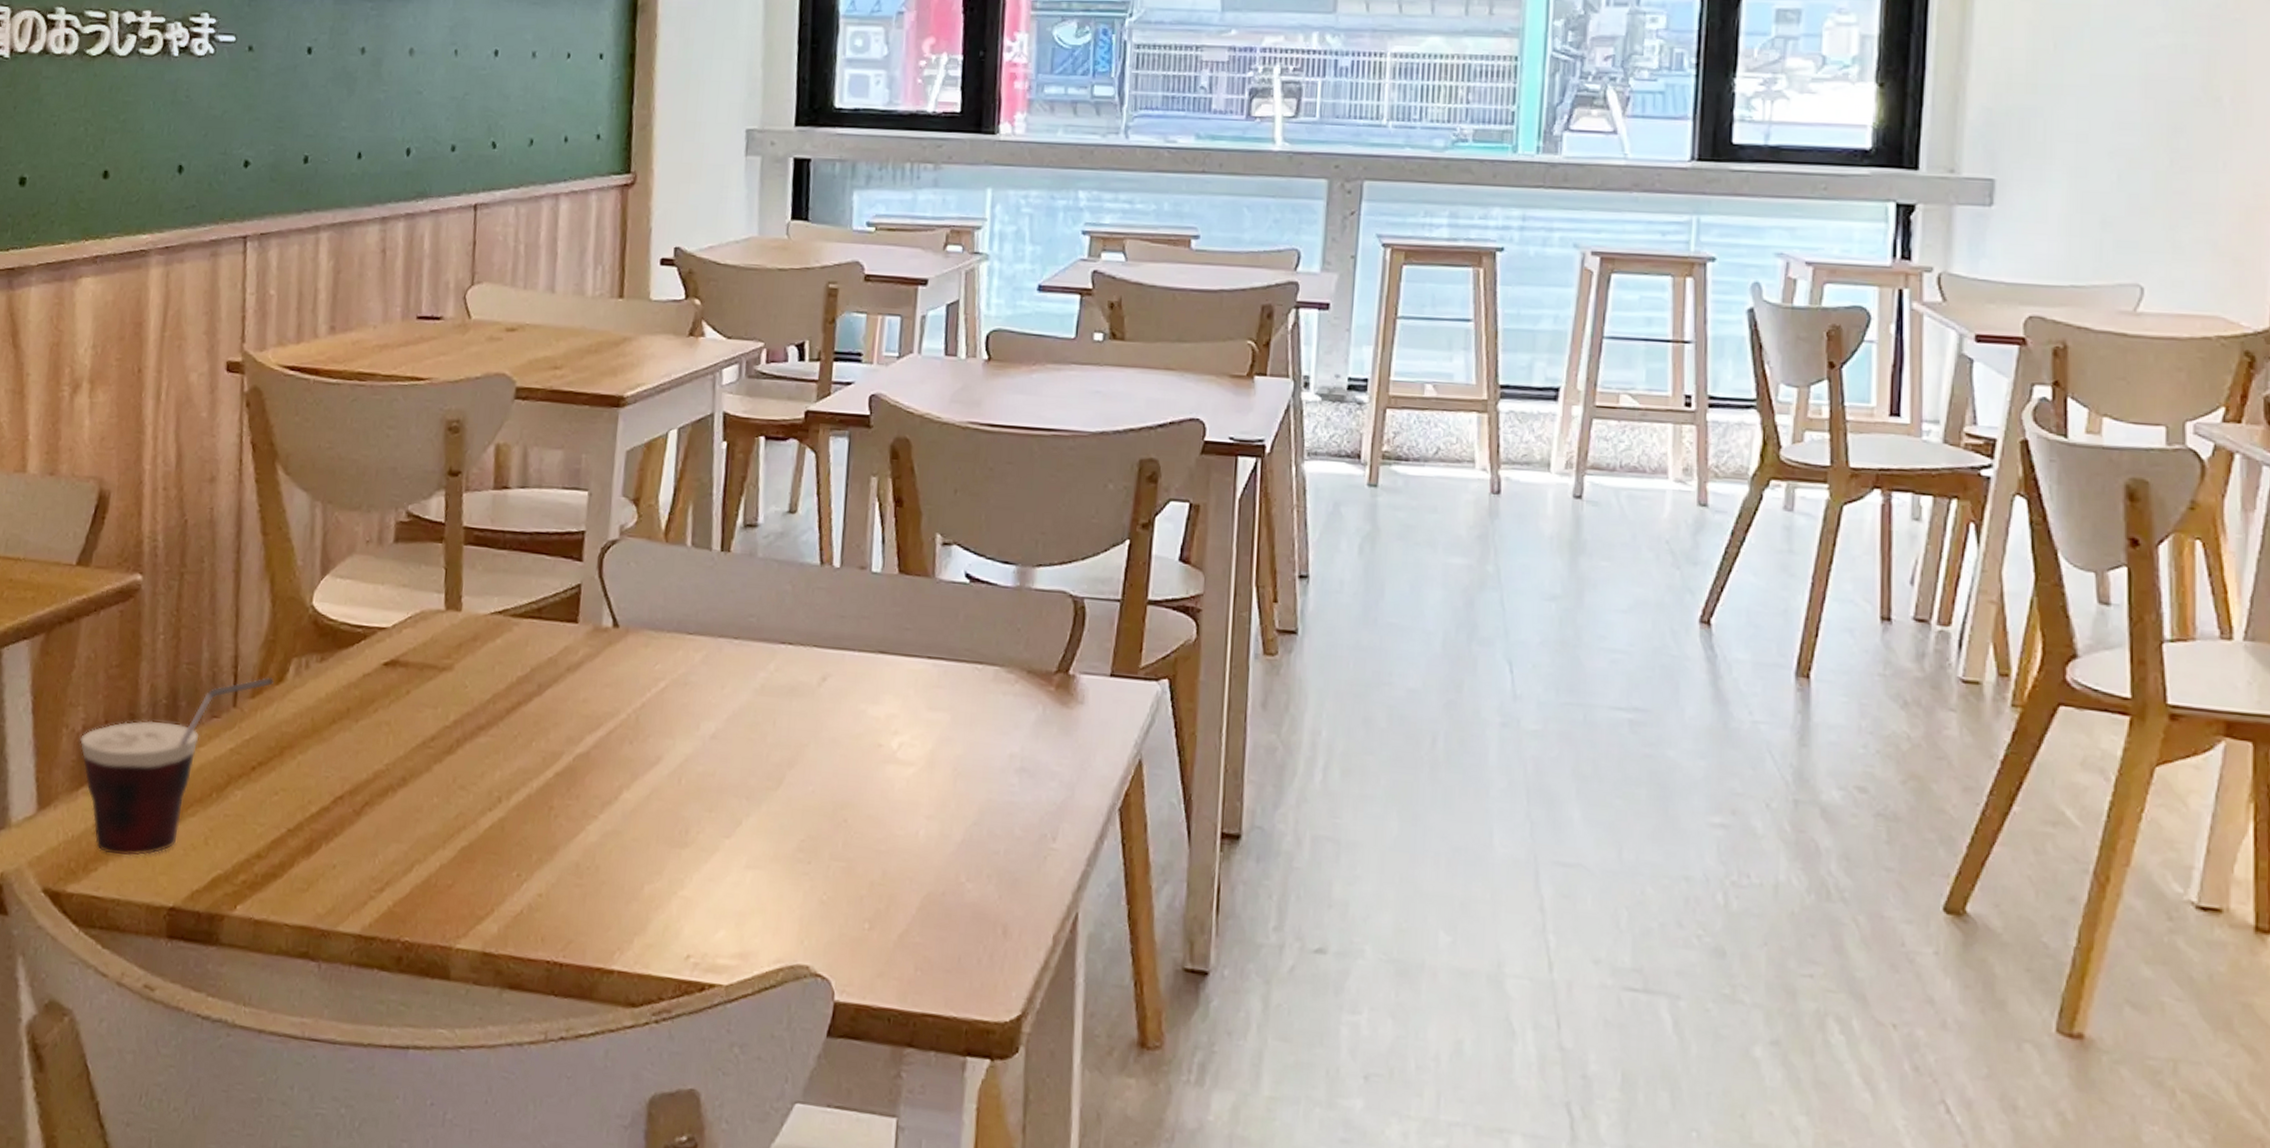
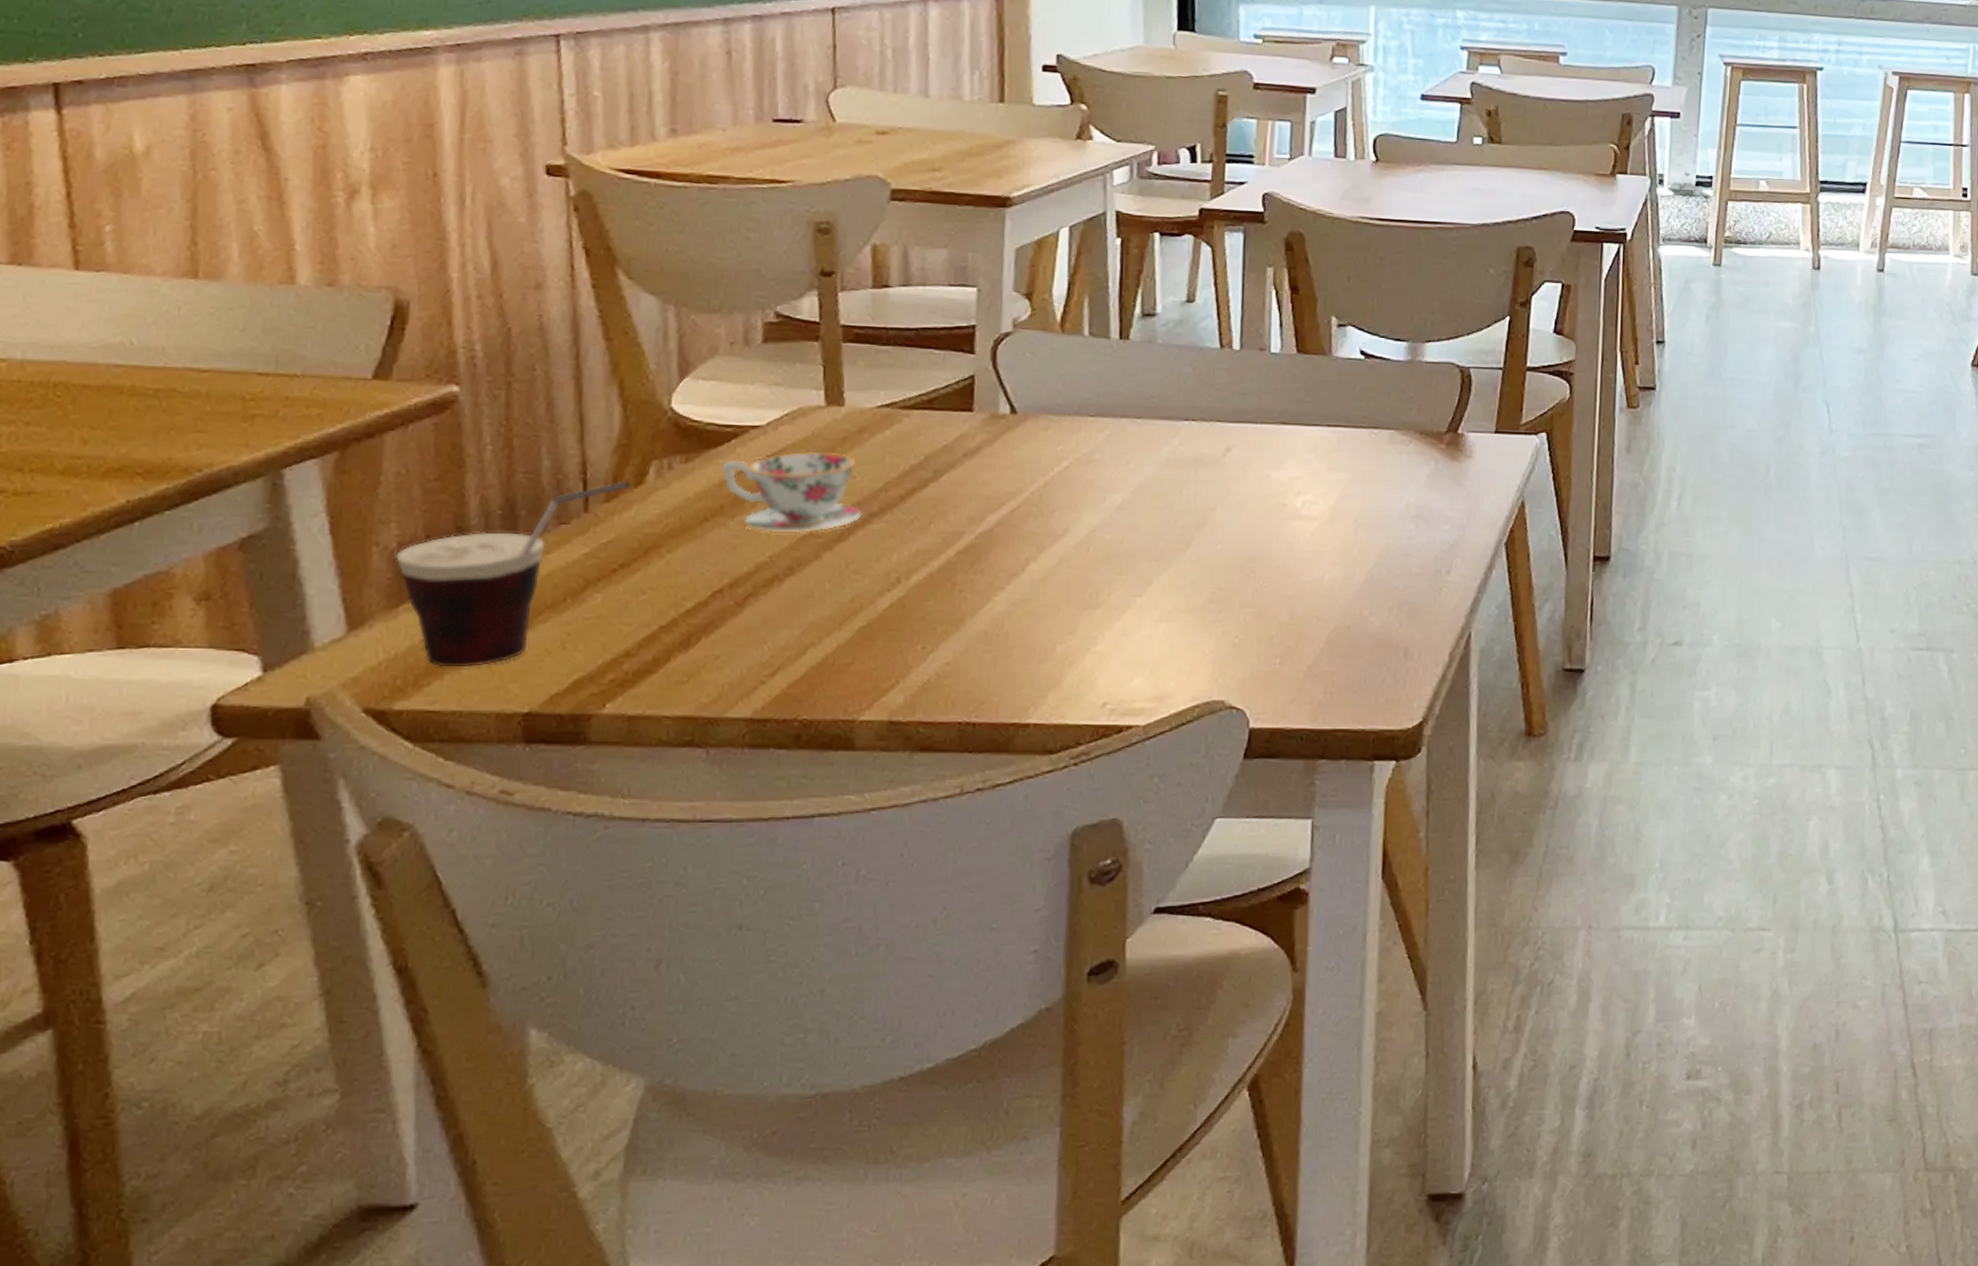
teacup: none [350,656,471,742] -> present [721,451,862,533]

